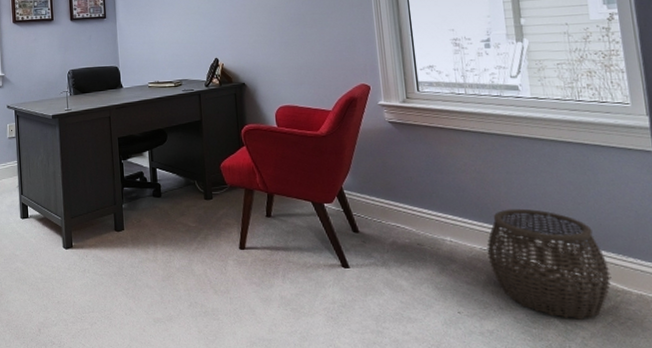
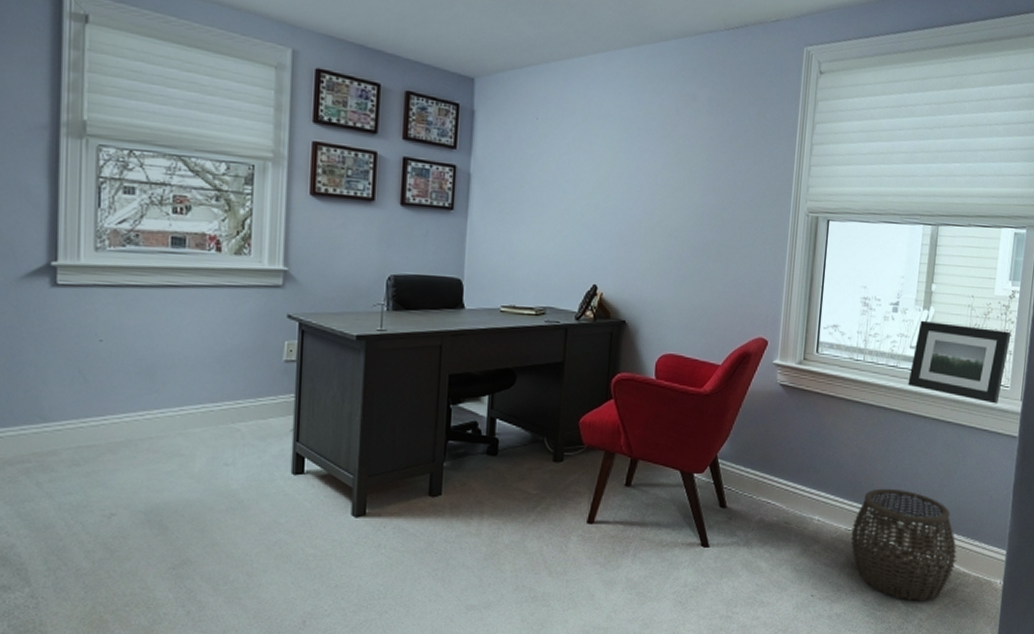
picture frame: none [515,51,621,121] -> present [908,320,1012,404]

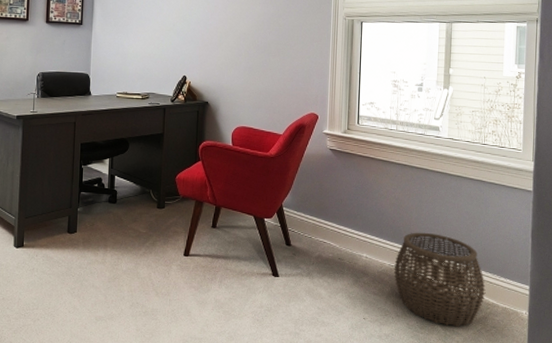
picture frame: present [908,320,1012,404] -> none [434,97,520,164]

